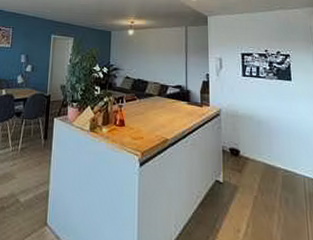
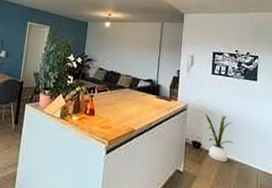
house plant: none [237,111,276,170] -> present [203,107,235,162]

